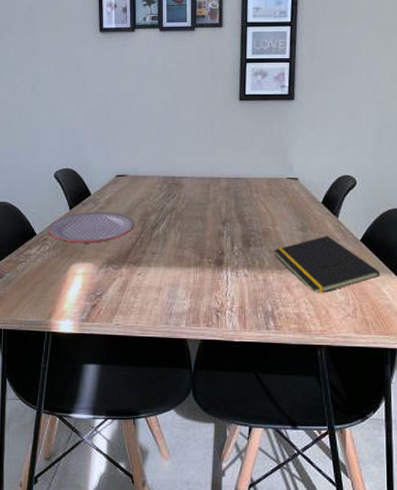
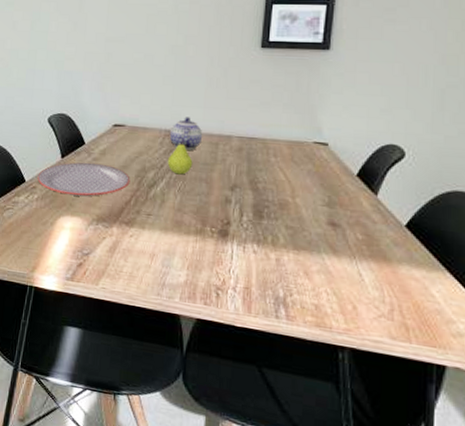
teapot: none [167,164,196,193] -> present [169,117,203,150]
fruit: none [167,183,189,215] -> present [167,139,193,175]
notepad: present [273,235,380,294] -> none [291,215,429,285]

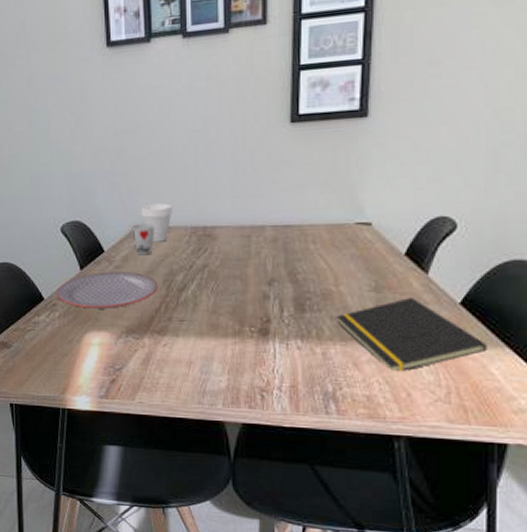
cup: none [111,122,132,151] -> present [132,224,154,255]
cup: none [121,105,150,141] -> present [141,203,172,242]
fruit: present [167,139,193,175] -> none [196,235,225,274]
teapot: present [169,117,203,150] -> none [196,210,233,246]
notepad: none [291,215,429,285] -> present [336,296,487,372]

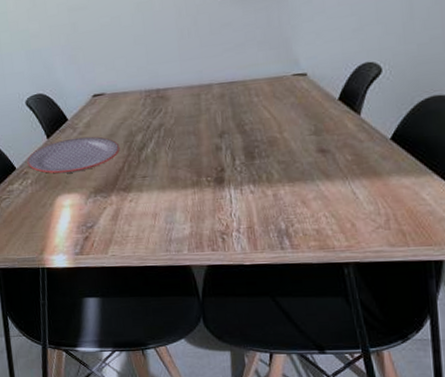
cup: present [132,224,154,255] -> none [91,91,113,121]
cup: present [141,203,172,242] -> none [98,71,127,108]
notepad: present [336,296,487,372] -> none [282,136,418,206]

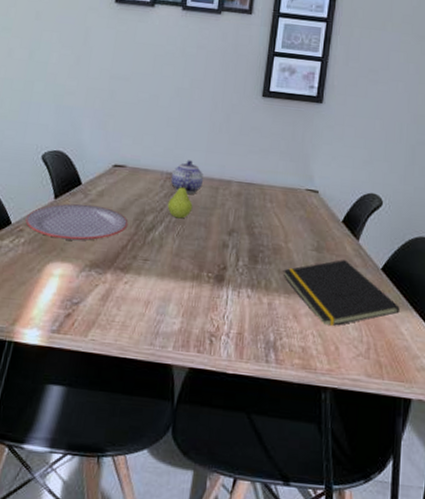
teapot: none [150,73,184,106] -> present [171,160,204,194]
fruit: none [153,96,179,133] -> present [167,182,193,219]
notepad: none [282,136,418,206] -> present [283,259,400,327]

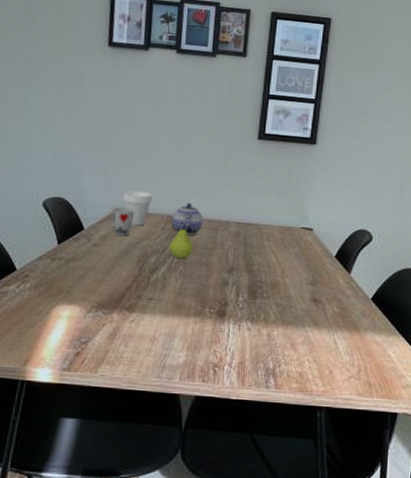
plate: present [25,203,128,241] -> none [30,248,132,284]
cup: none [110,162,133,193] -> present [112,207,134,237]
cup: none [122,145,153,183] -> present [123,190,153,226]
notepad: present [283,259,400,327] -> none [280,291,388,353]

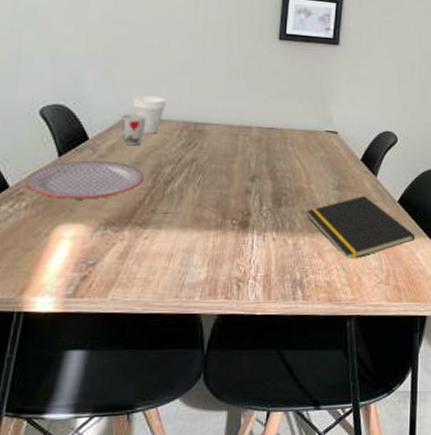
plate: none [30,248,132,284] -> present [26,160,144,200]
fruit: present [169,224,194,259] -> none [185,131,213,168]
teapot: present [171,203,204,235] -> none [187,107,223,142]
notepad: none [280,291,388,353] -> present [306,195,415,260]

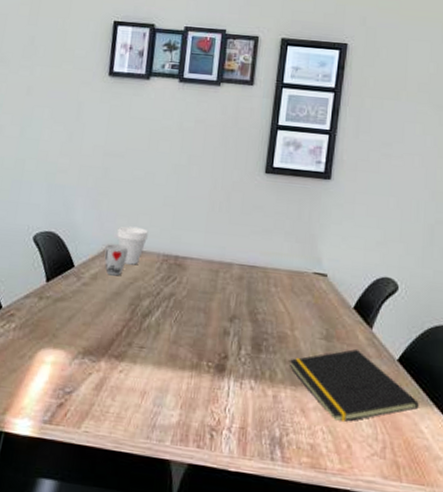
plate: present [26,160,144,200] -> none [16,287,123,327]

